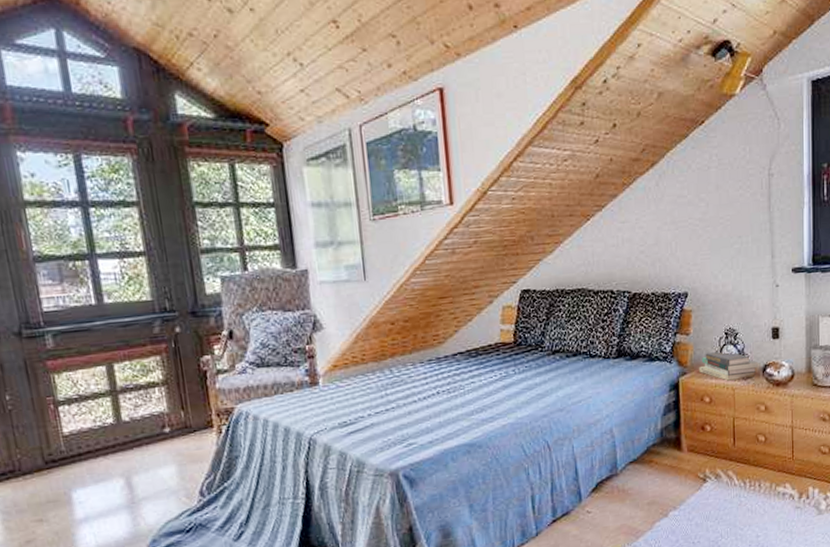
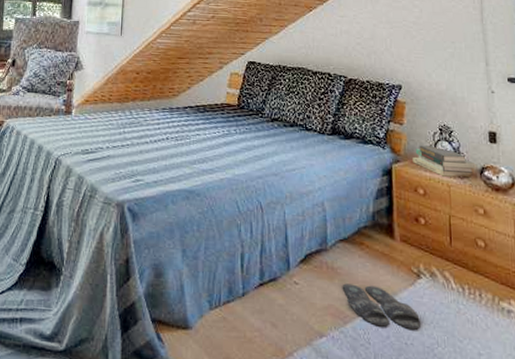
slippers: none [633,498,706,534] -> present [342,283,420,331]

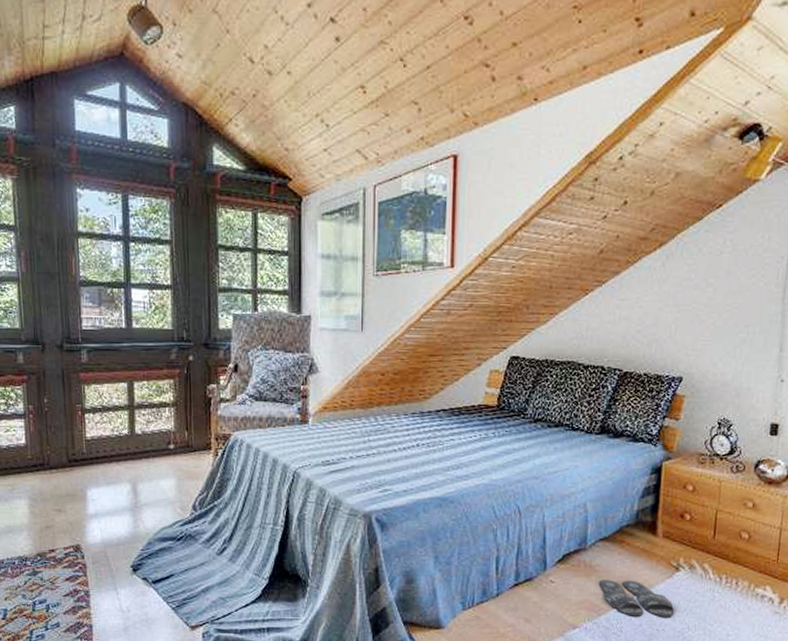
books: present [413,145,475,178] -> none [685,441,751,472]

